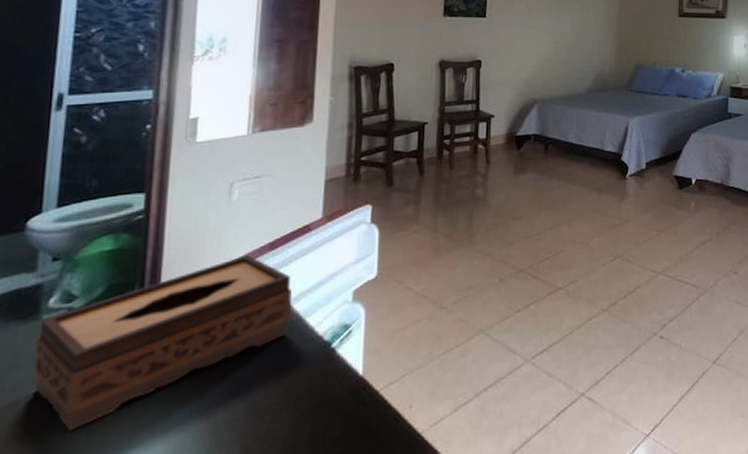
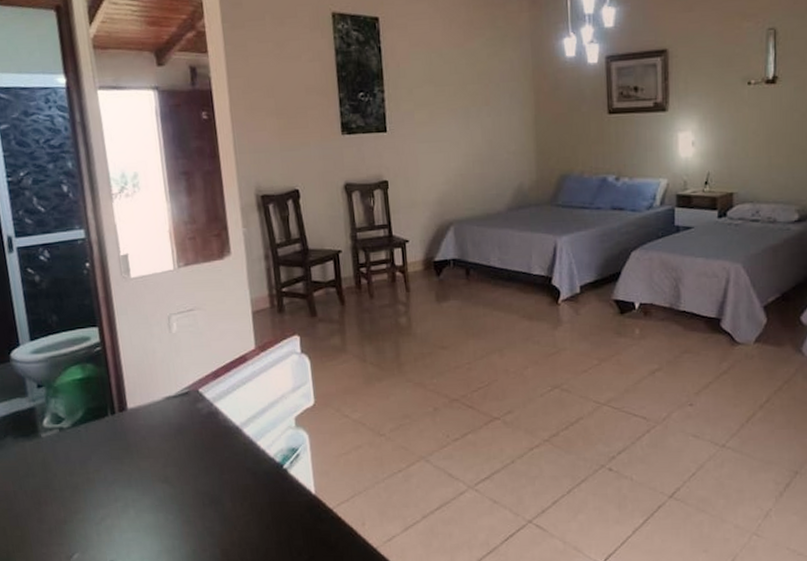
tissue box: present [33,254,292,432] -> none [40,382,243,529]

